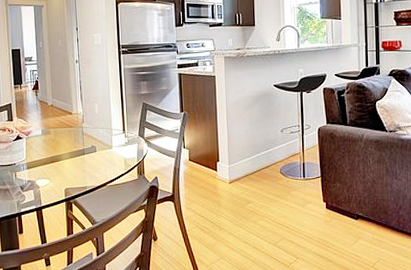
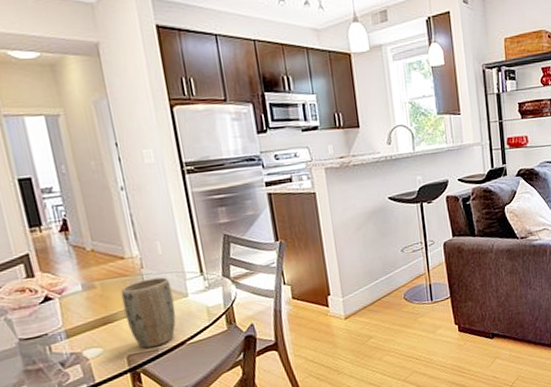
plant pot: none [66,131,102,185] -> present [120,277,176,349]

